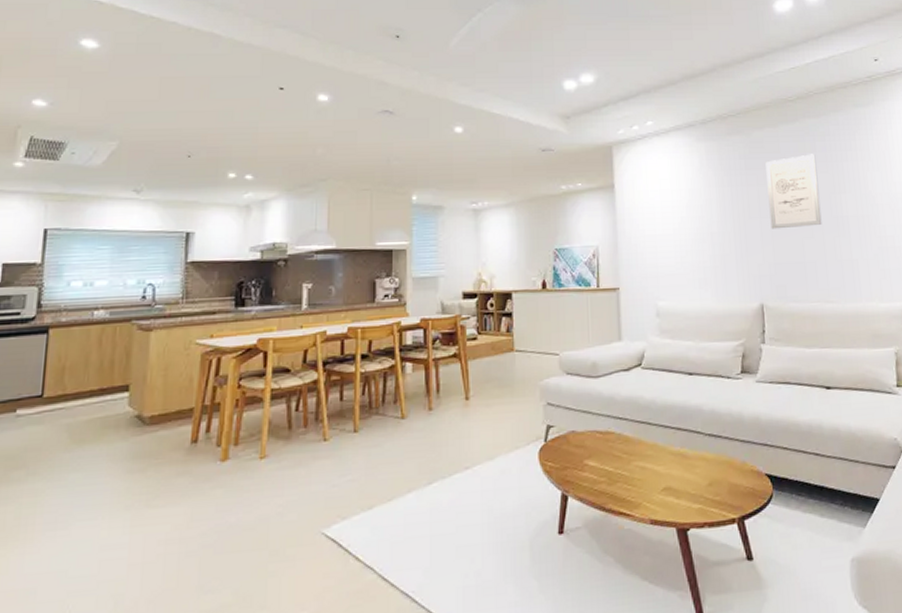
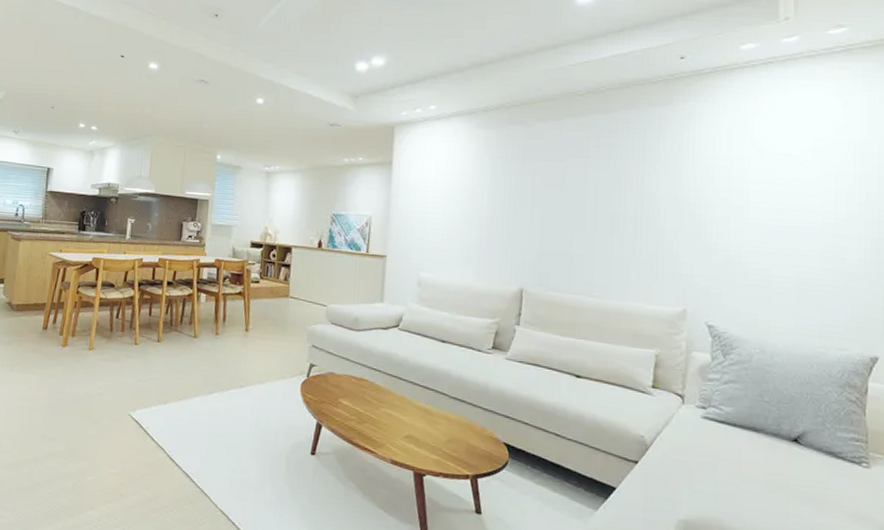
wall art: present [765,154,822,229] -> none [541,149,598,221]

